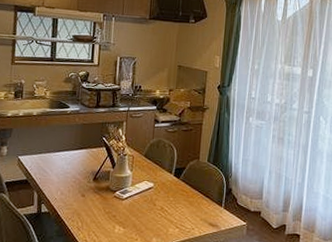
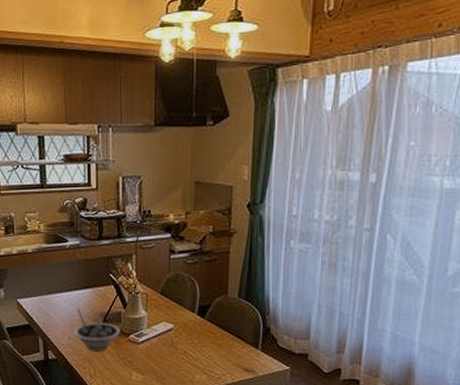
bowl: none [67,166,108,206] -> present [74,308,120,352]

